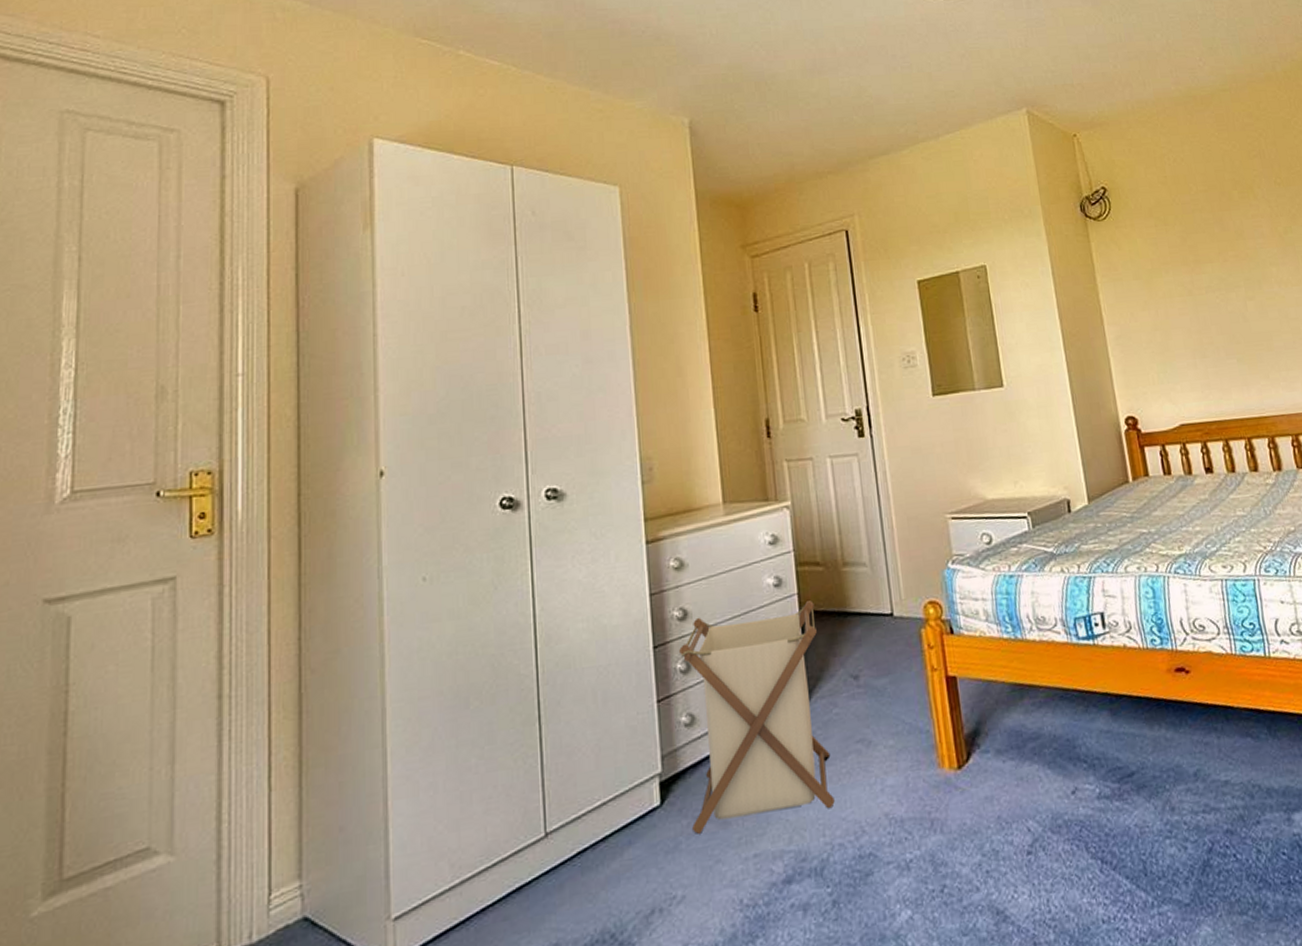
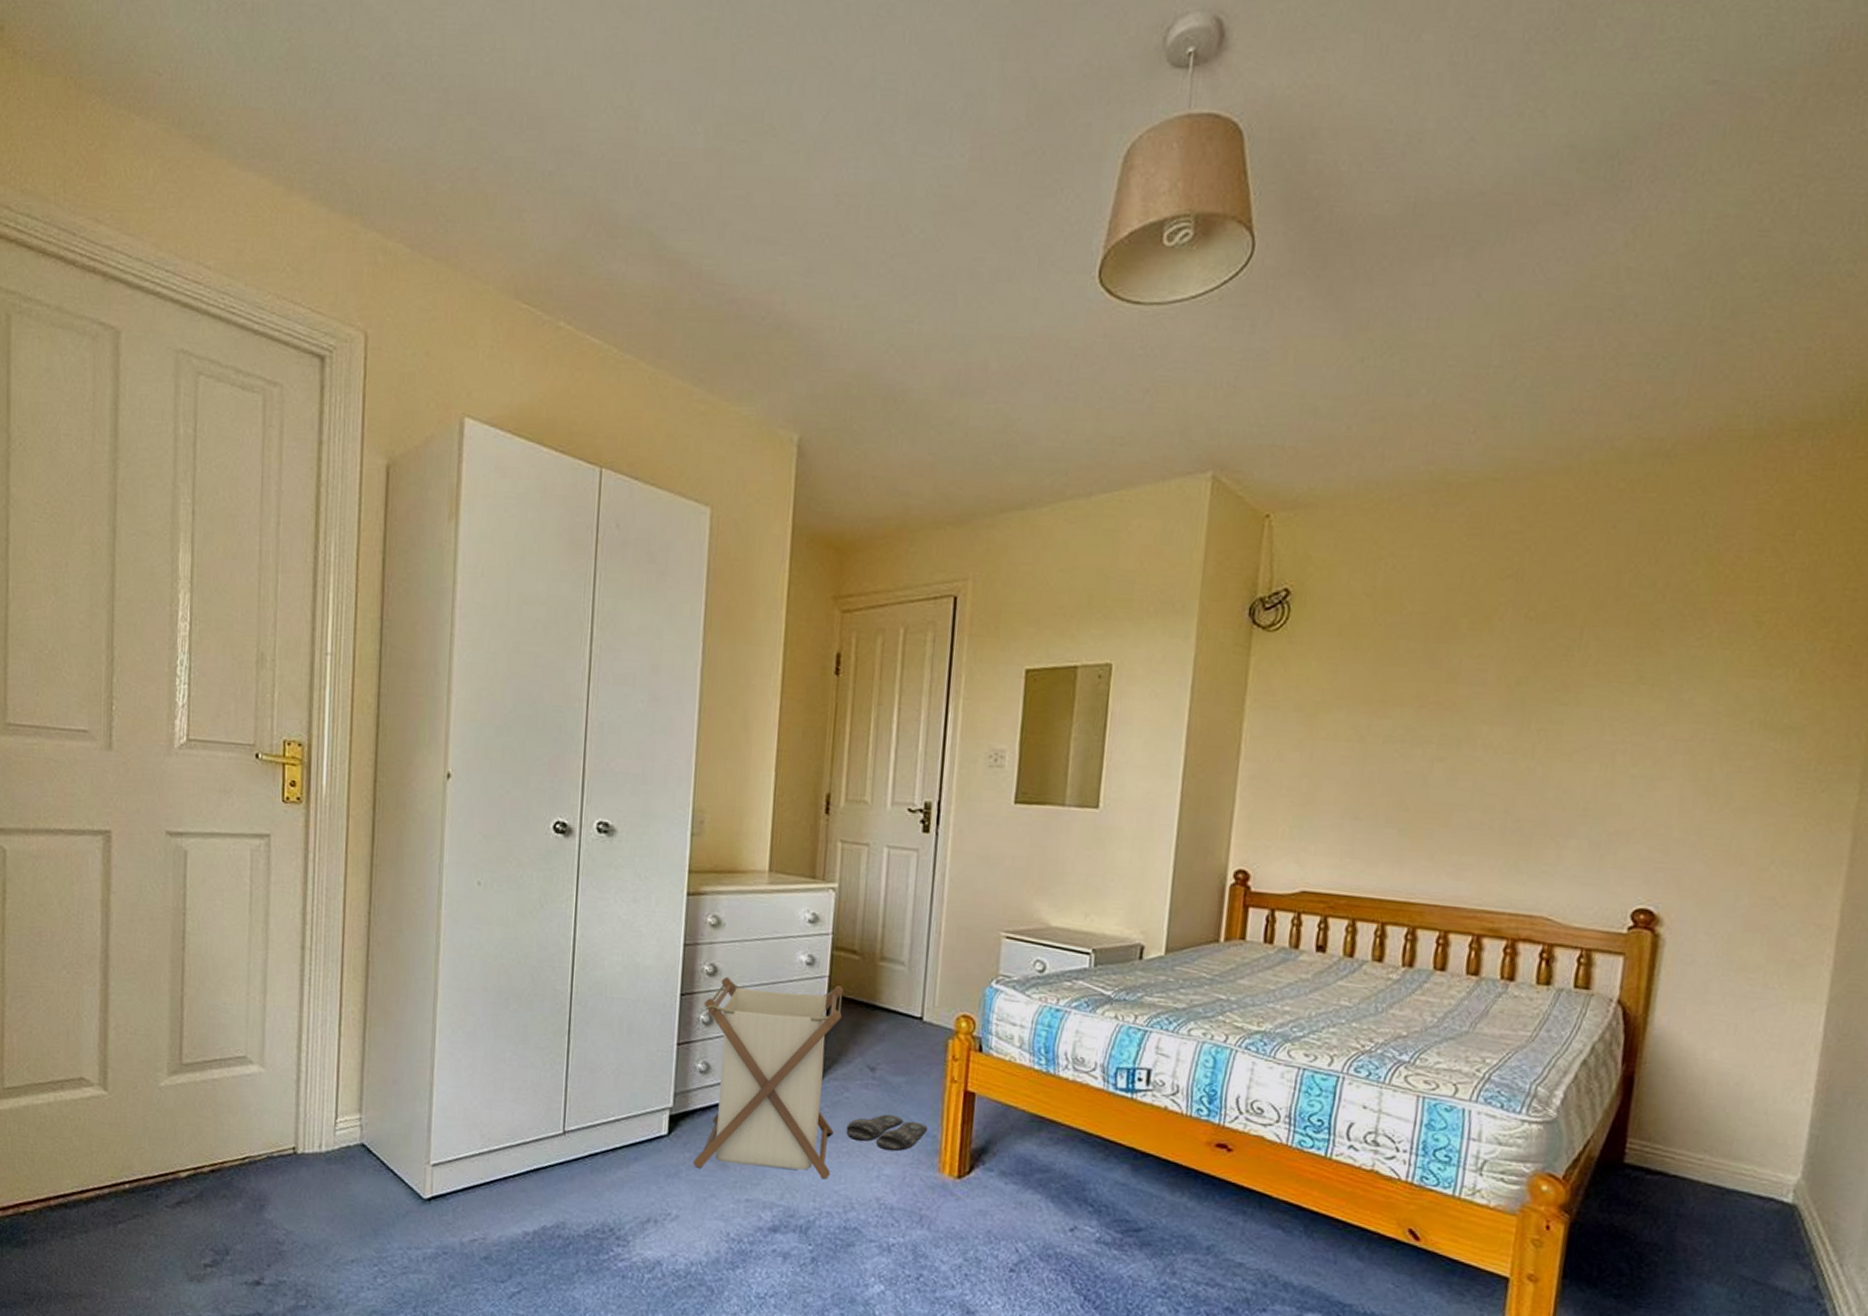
slippers: none [842,719,920,759] -> present [846,1114,928,1151]

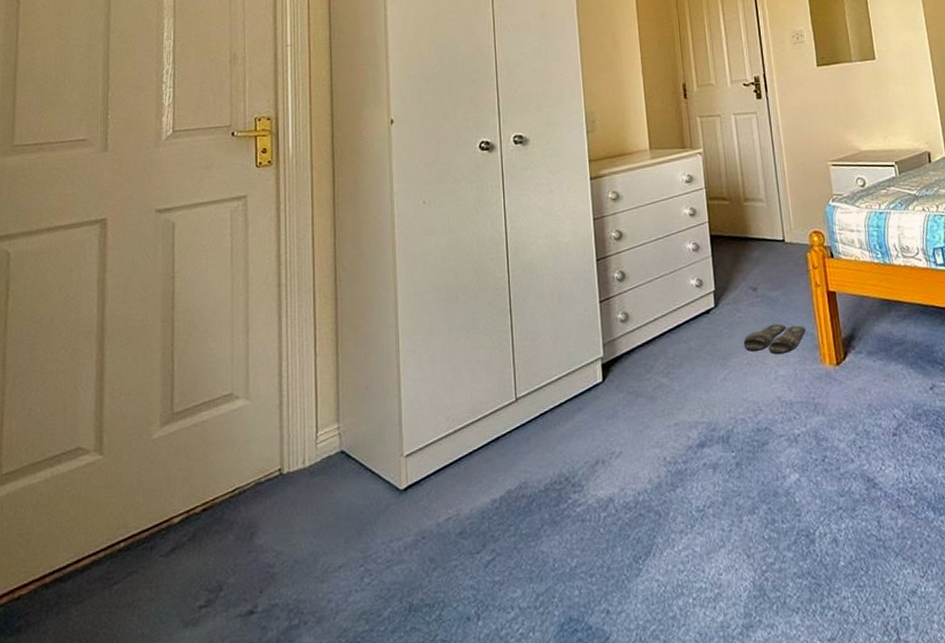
laundry basket: present [693,976,844,1179] -> none [616,228,738,405]

